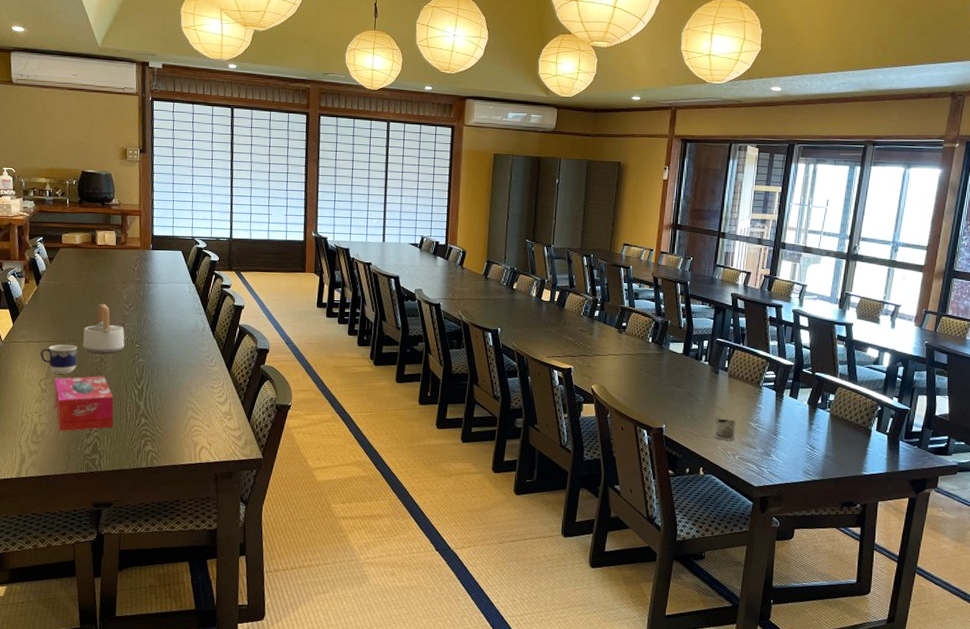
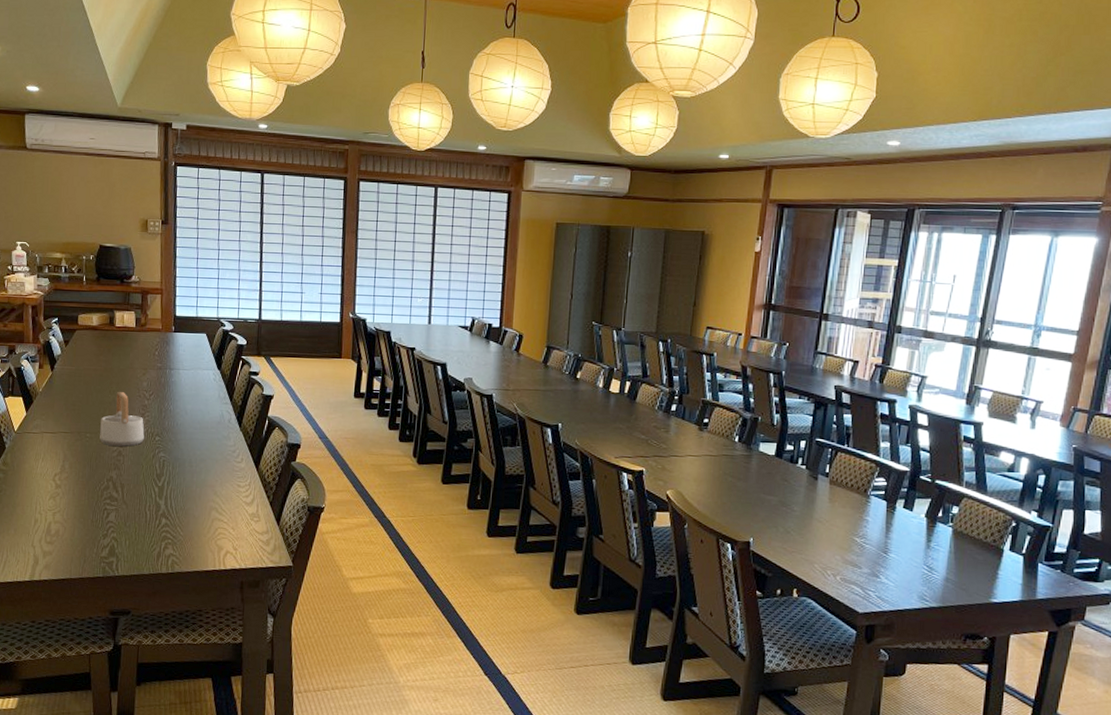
cup: present [40,344,77,374] -> none [55,435,94,469]
tissue box: present [54,376,114,432] -> none [69,471,133,532]
tea glass holder: present [714,416,736,441] -> none [811,529,837,559]

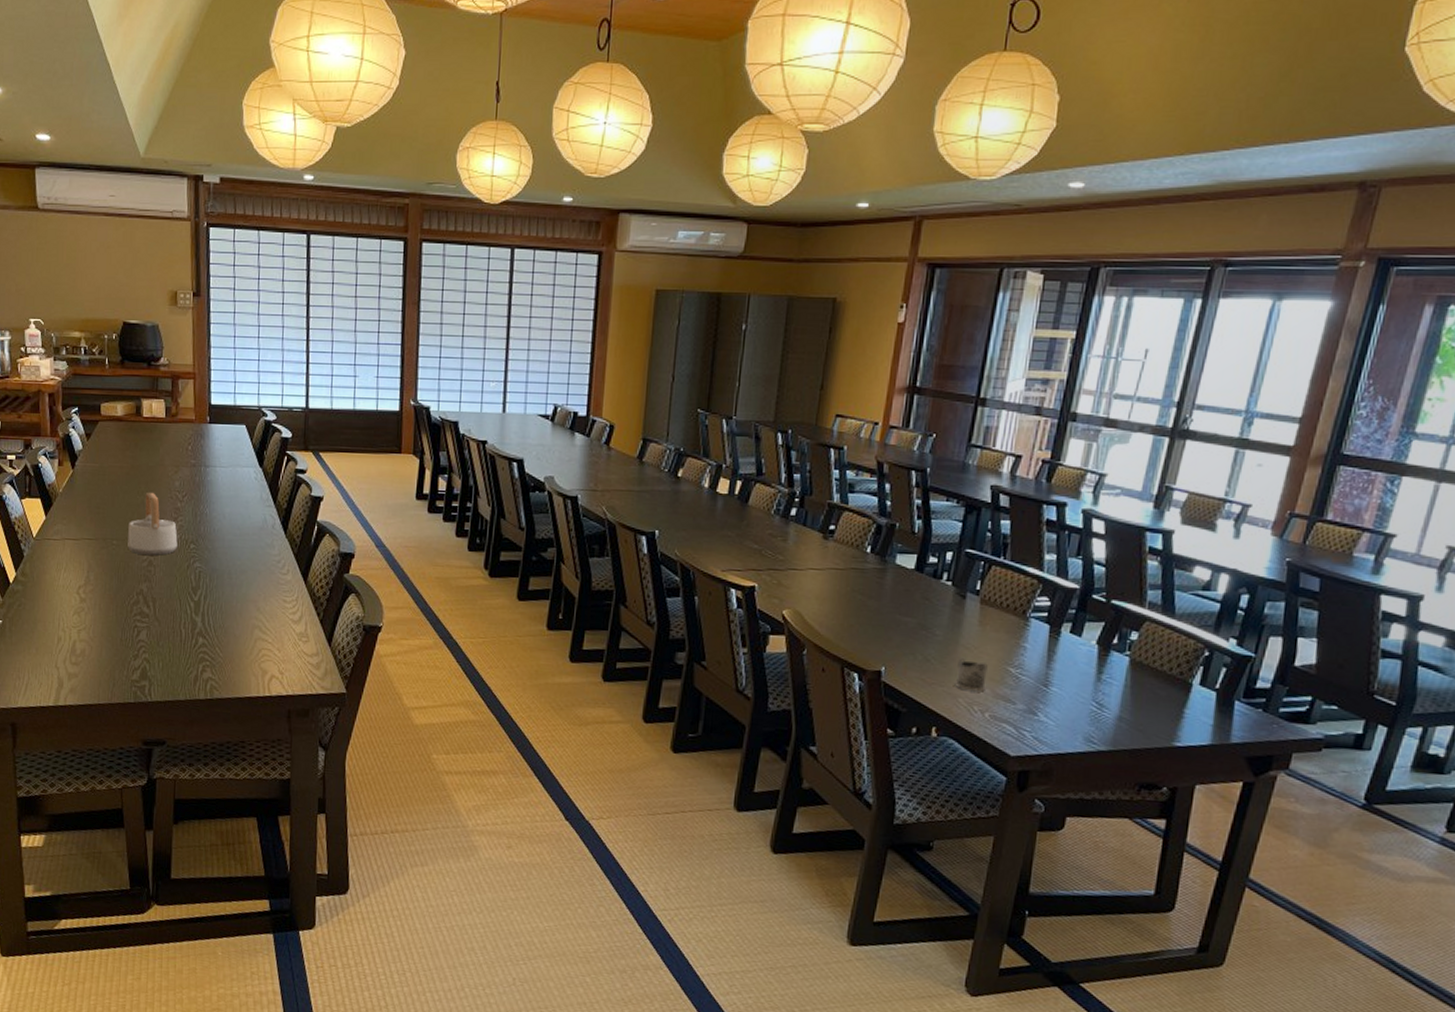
tea glass holder: none [811,529,837,559] -> present [954,657,988,692]

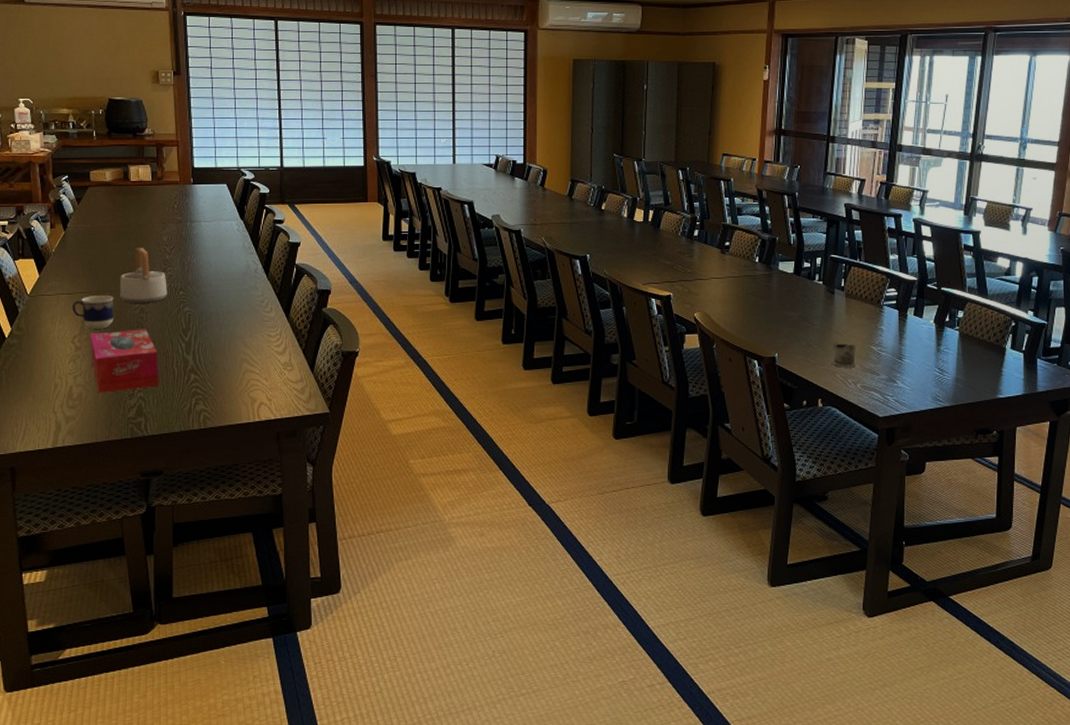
cup: none [78,542,121,581] -> present [72,294,114,329]
tissue box: none [95,583,166,652] -> present [90,329,159,394]

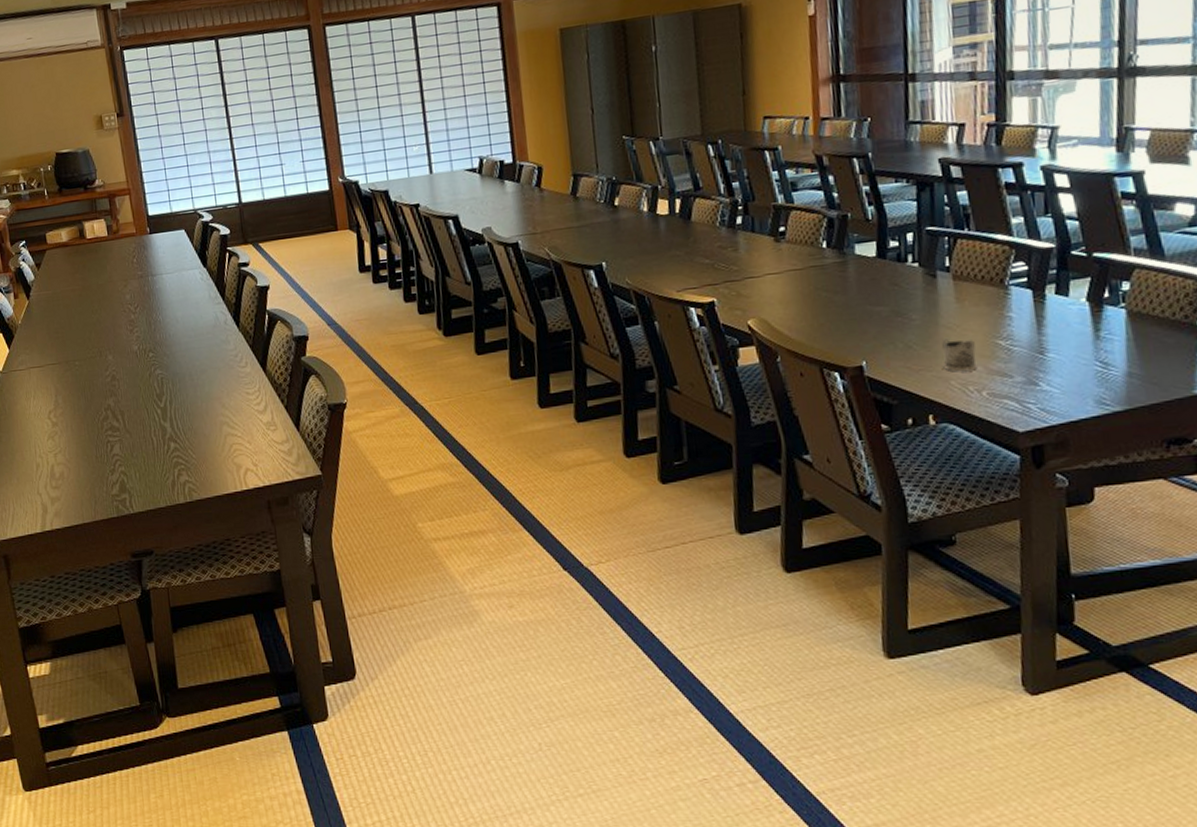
cup: present [72,294,114,329] -> none [44,364,86,402]
tissue box: present [90,329,159,394] -> none [65,397,140,471]
teapot: present [120,247,167,303] -> none [87,308,137,371]

